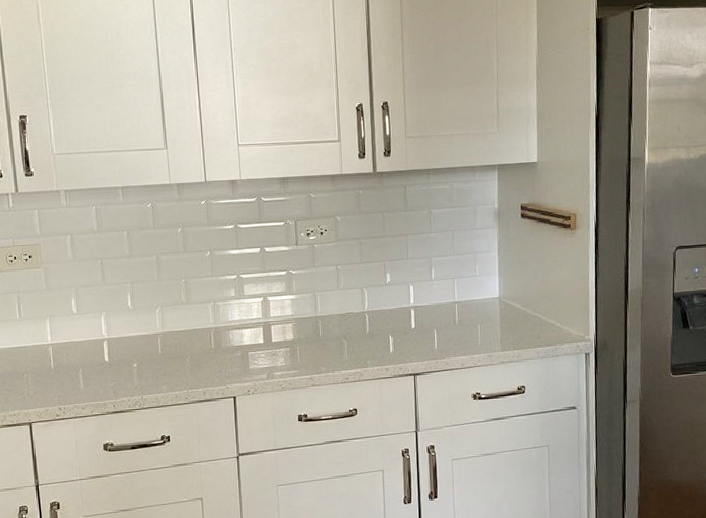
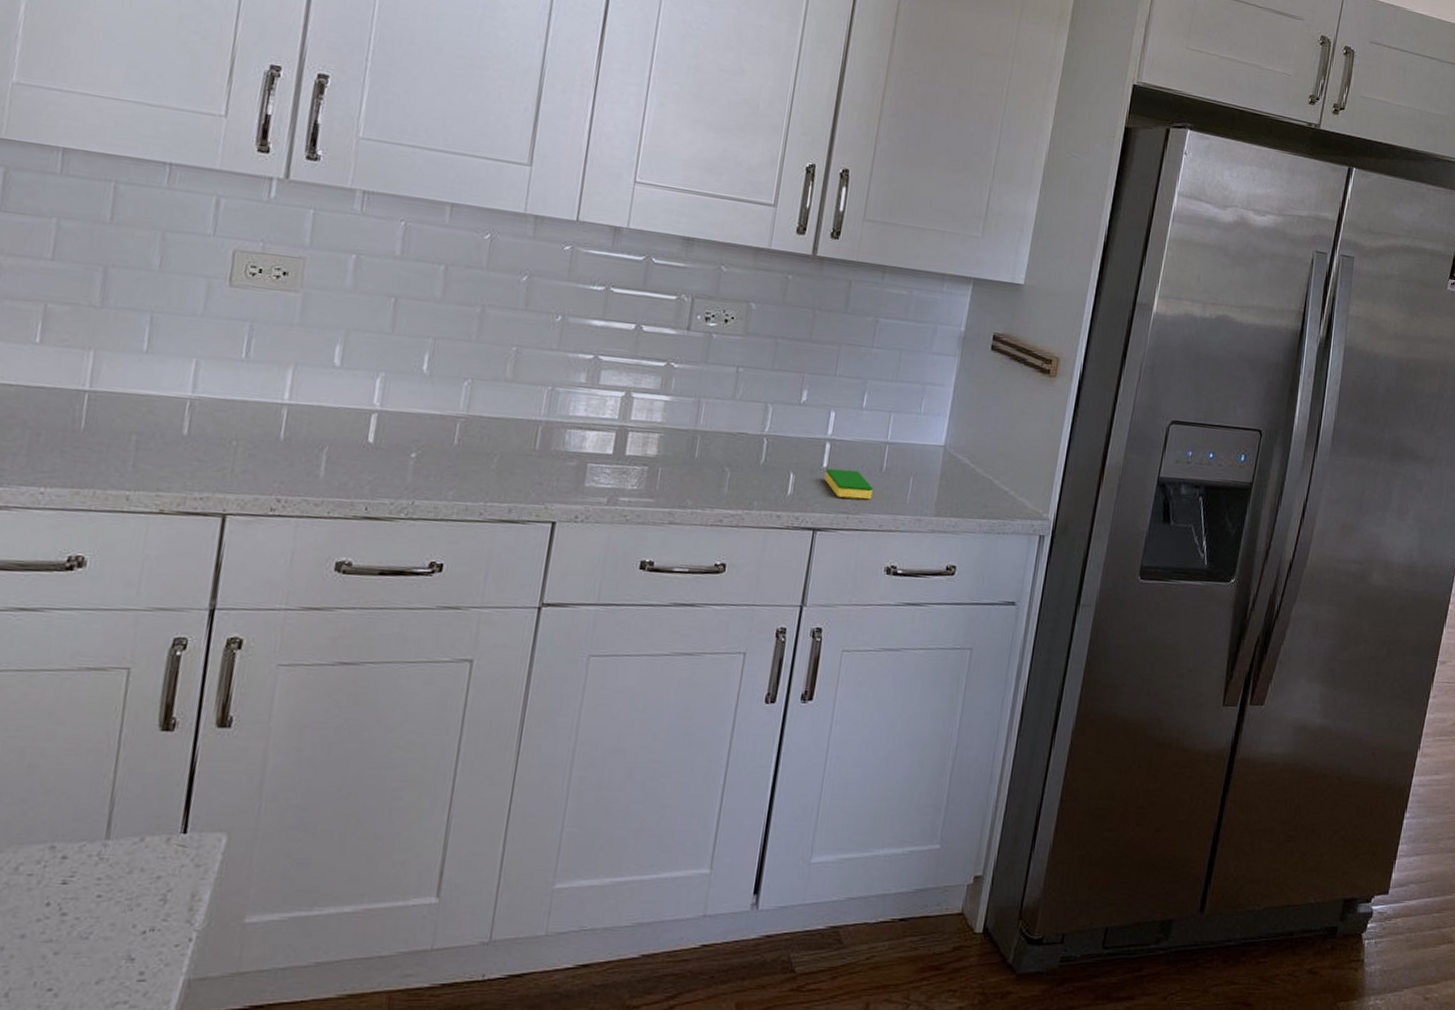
dish sponge: none [414,326,452,348] -> present [824,468,873,500]

